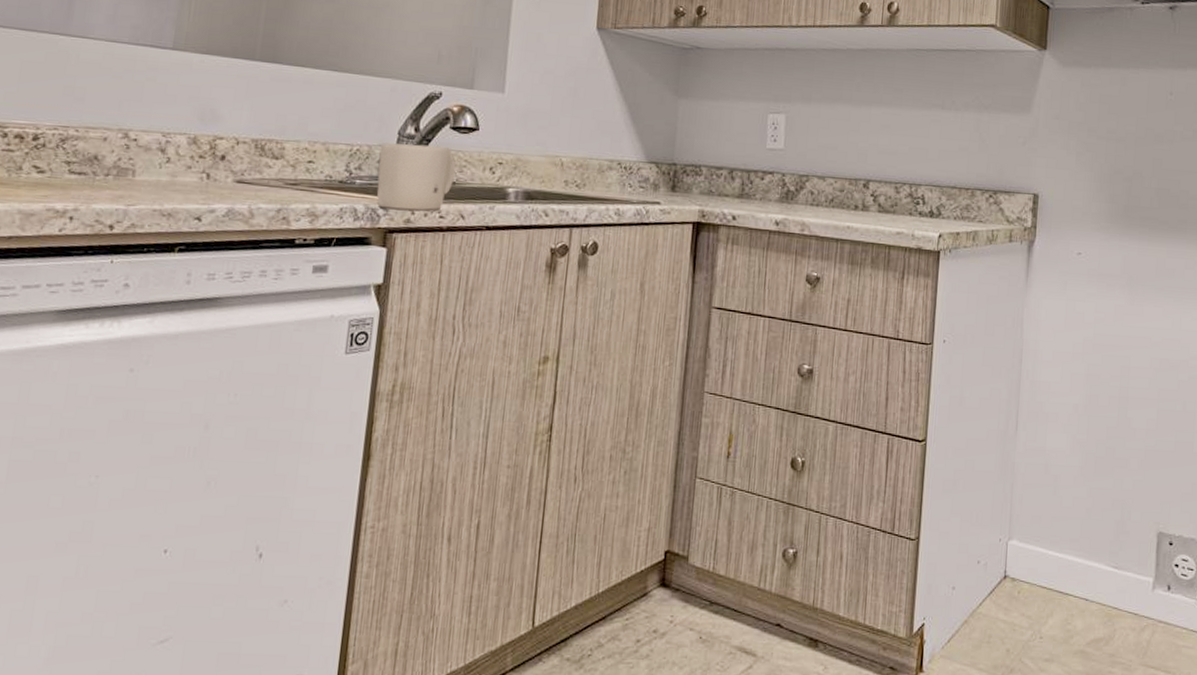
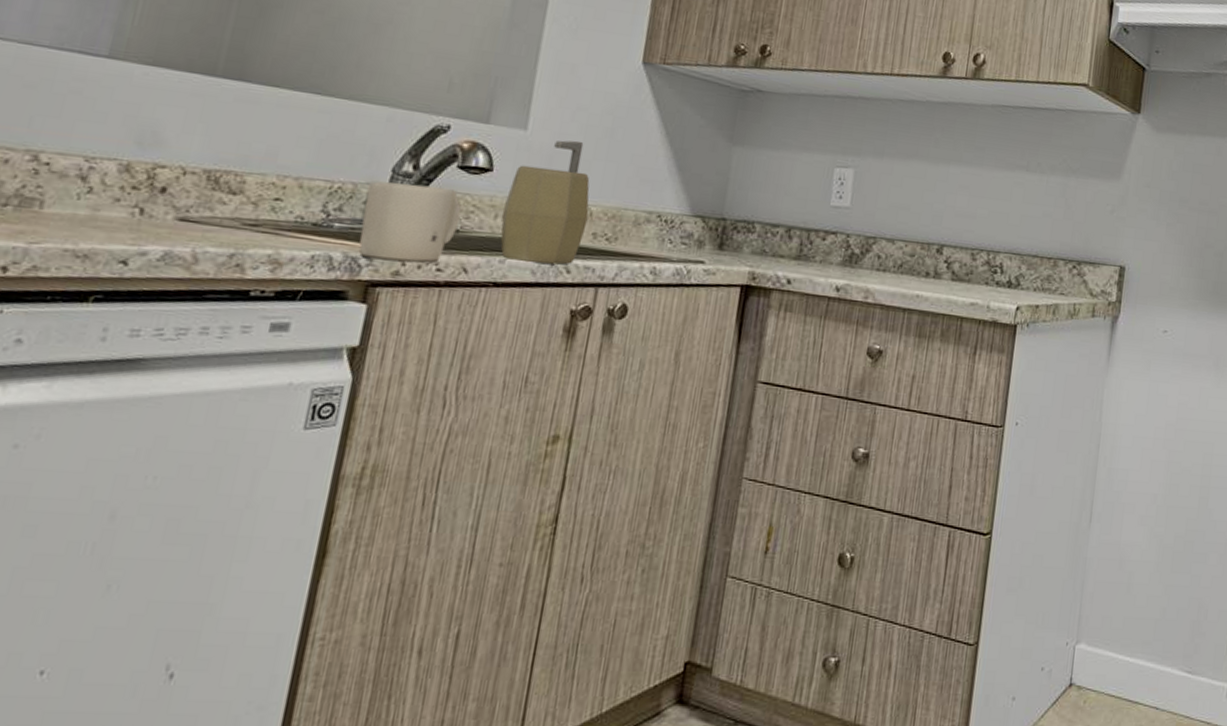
soap dispenser: none [489,100,561,209] -> present [500,140,590,265]

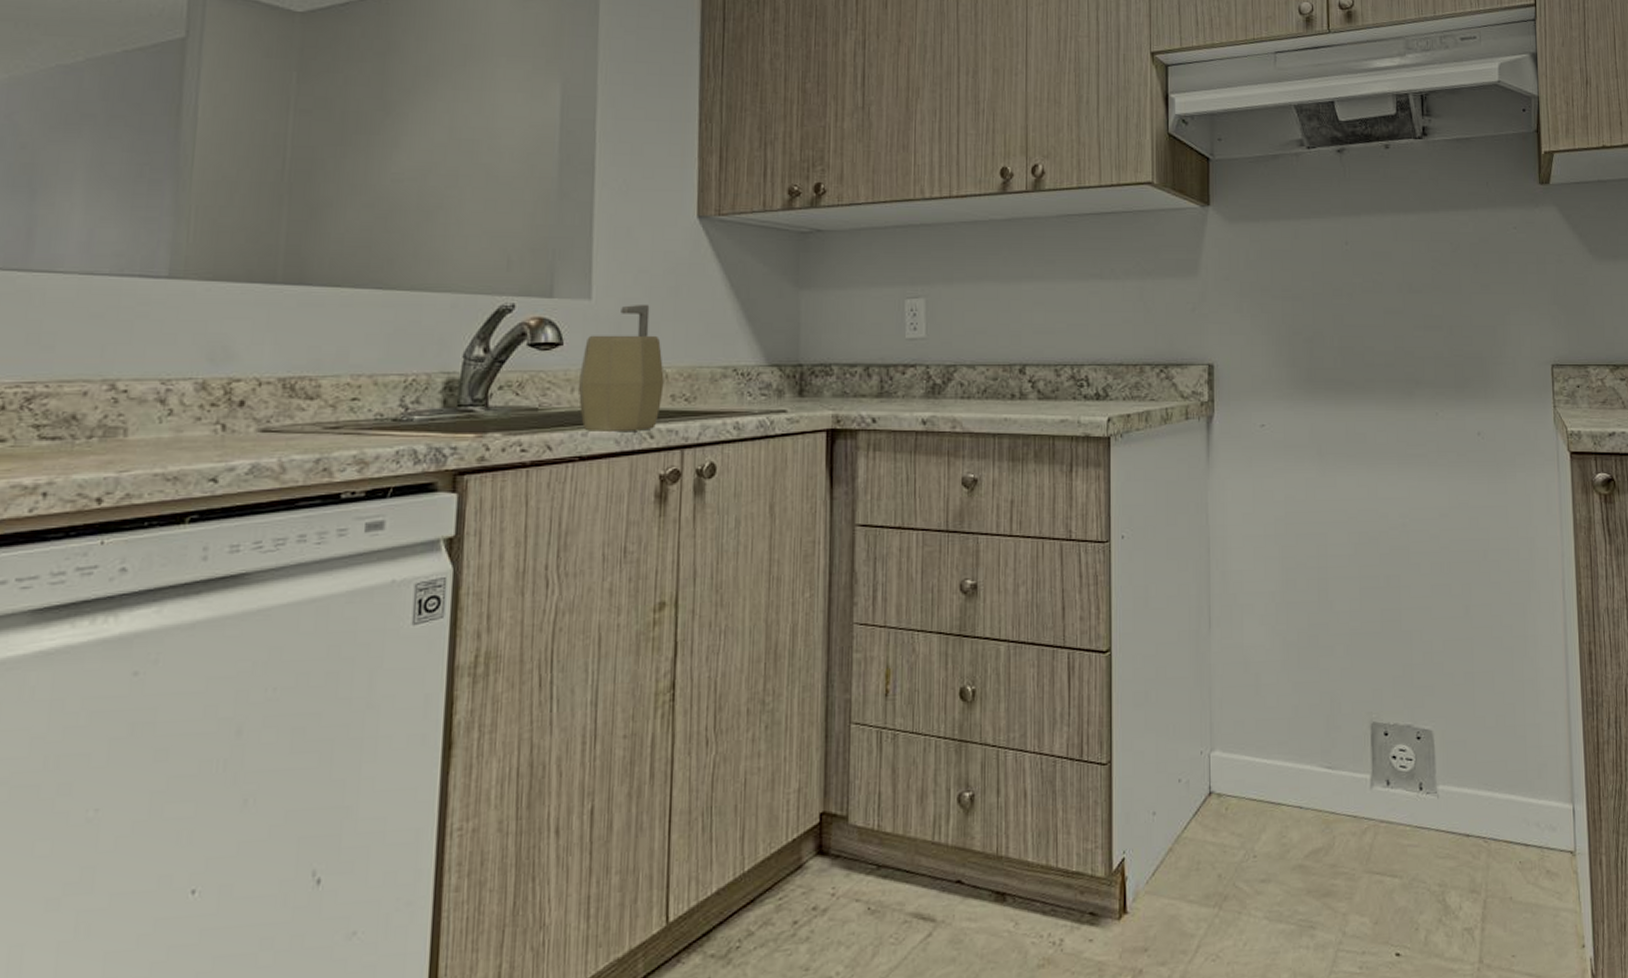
mug: present [359,180,461,264] -> none [440,367,538,448]

